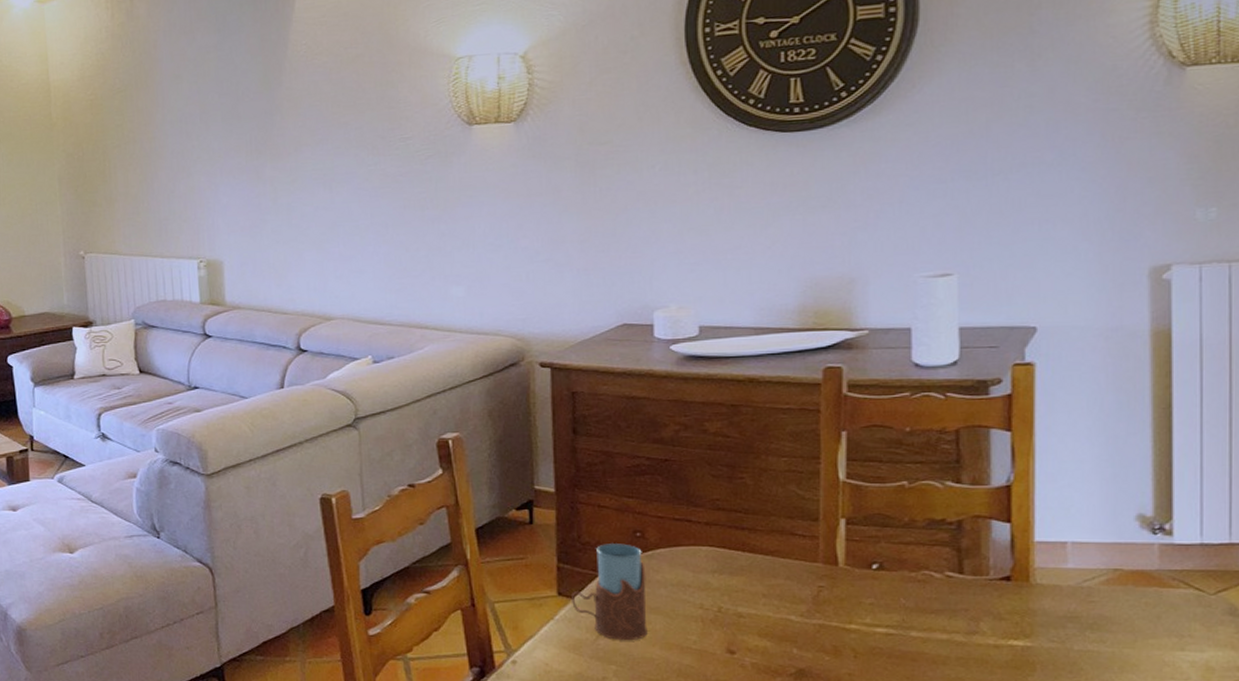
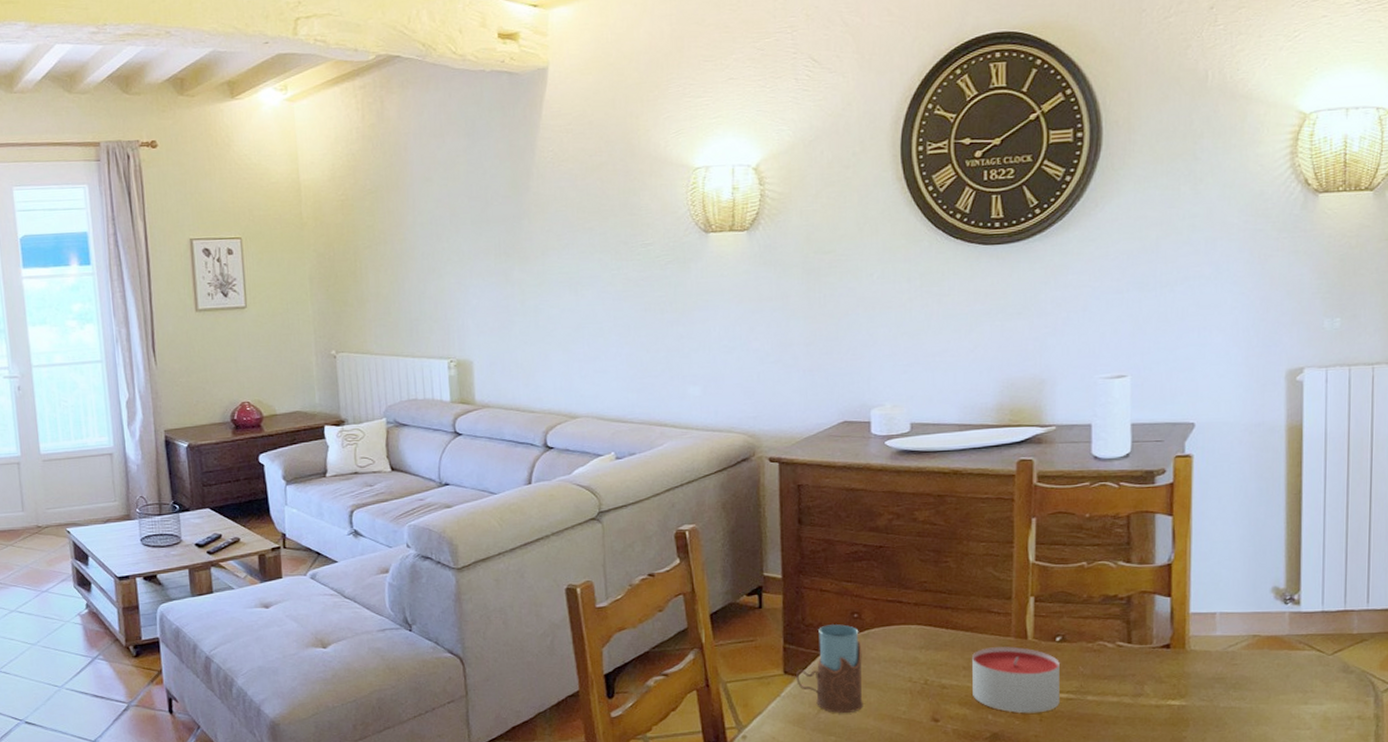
candle: none [773,573,877,649] -> present [972,646,1060,714]

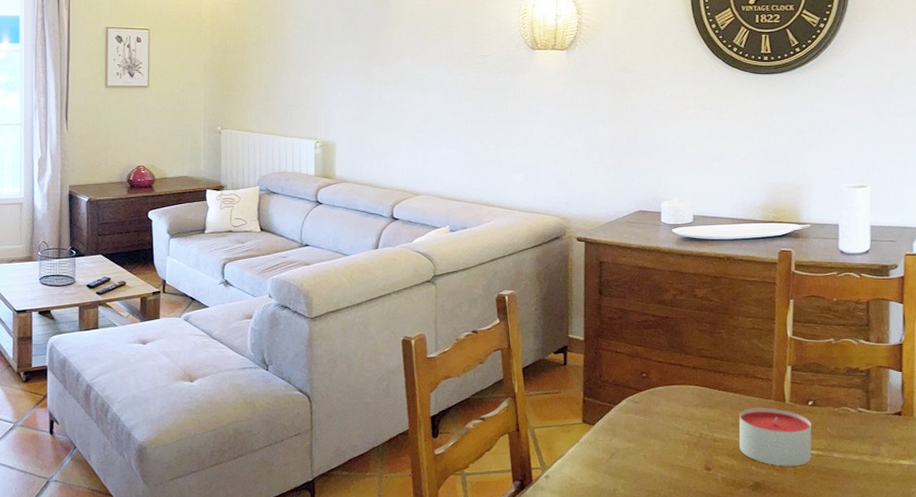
drinking glass: present [796,624,863,714] -> none [593,382,649,460]

